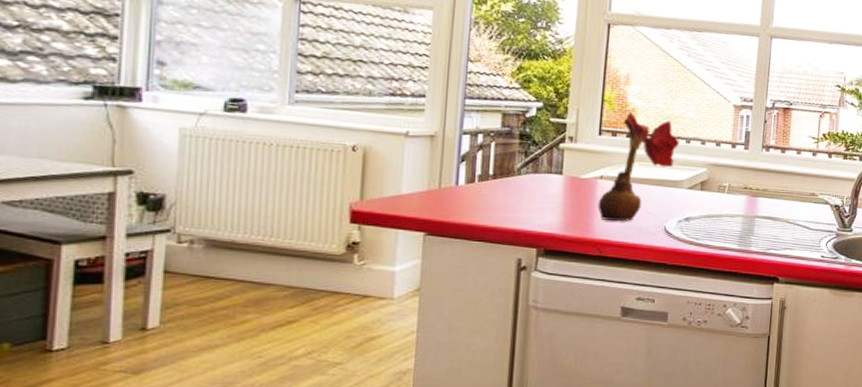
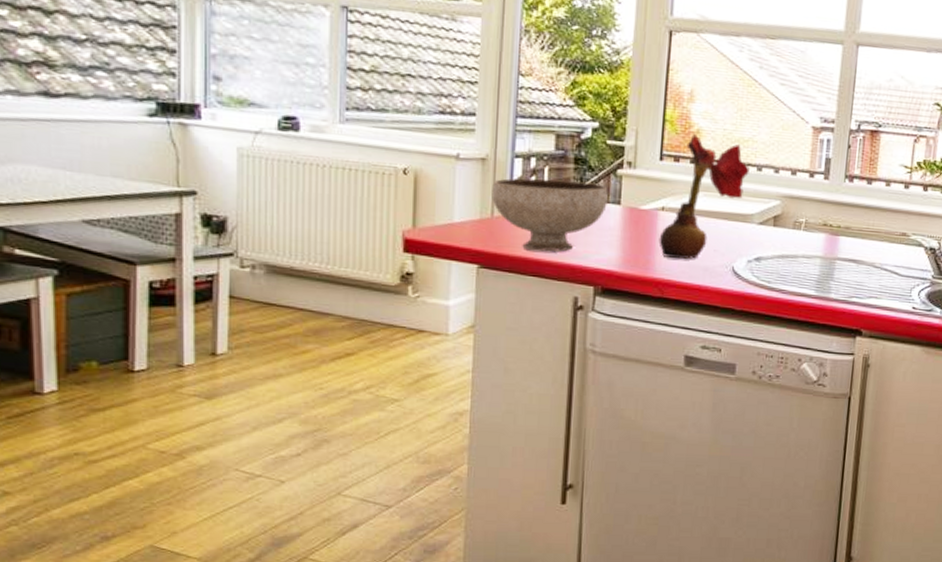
bowl: none [439,152,551,219] -> present [491,178,608,253]

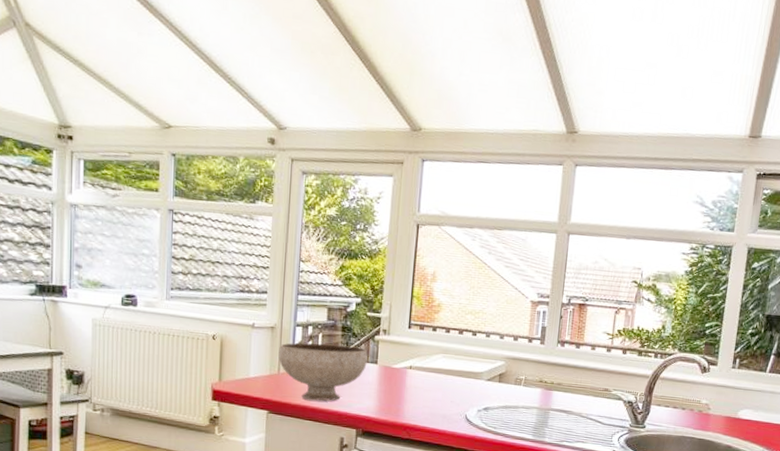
flower: present [658,133,750,260] -> none [407,306,480,409]

